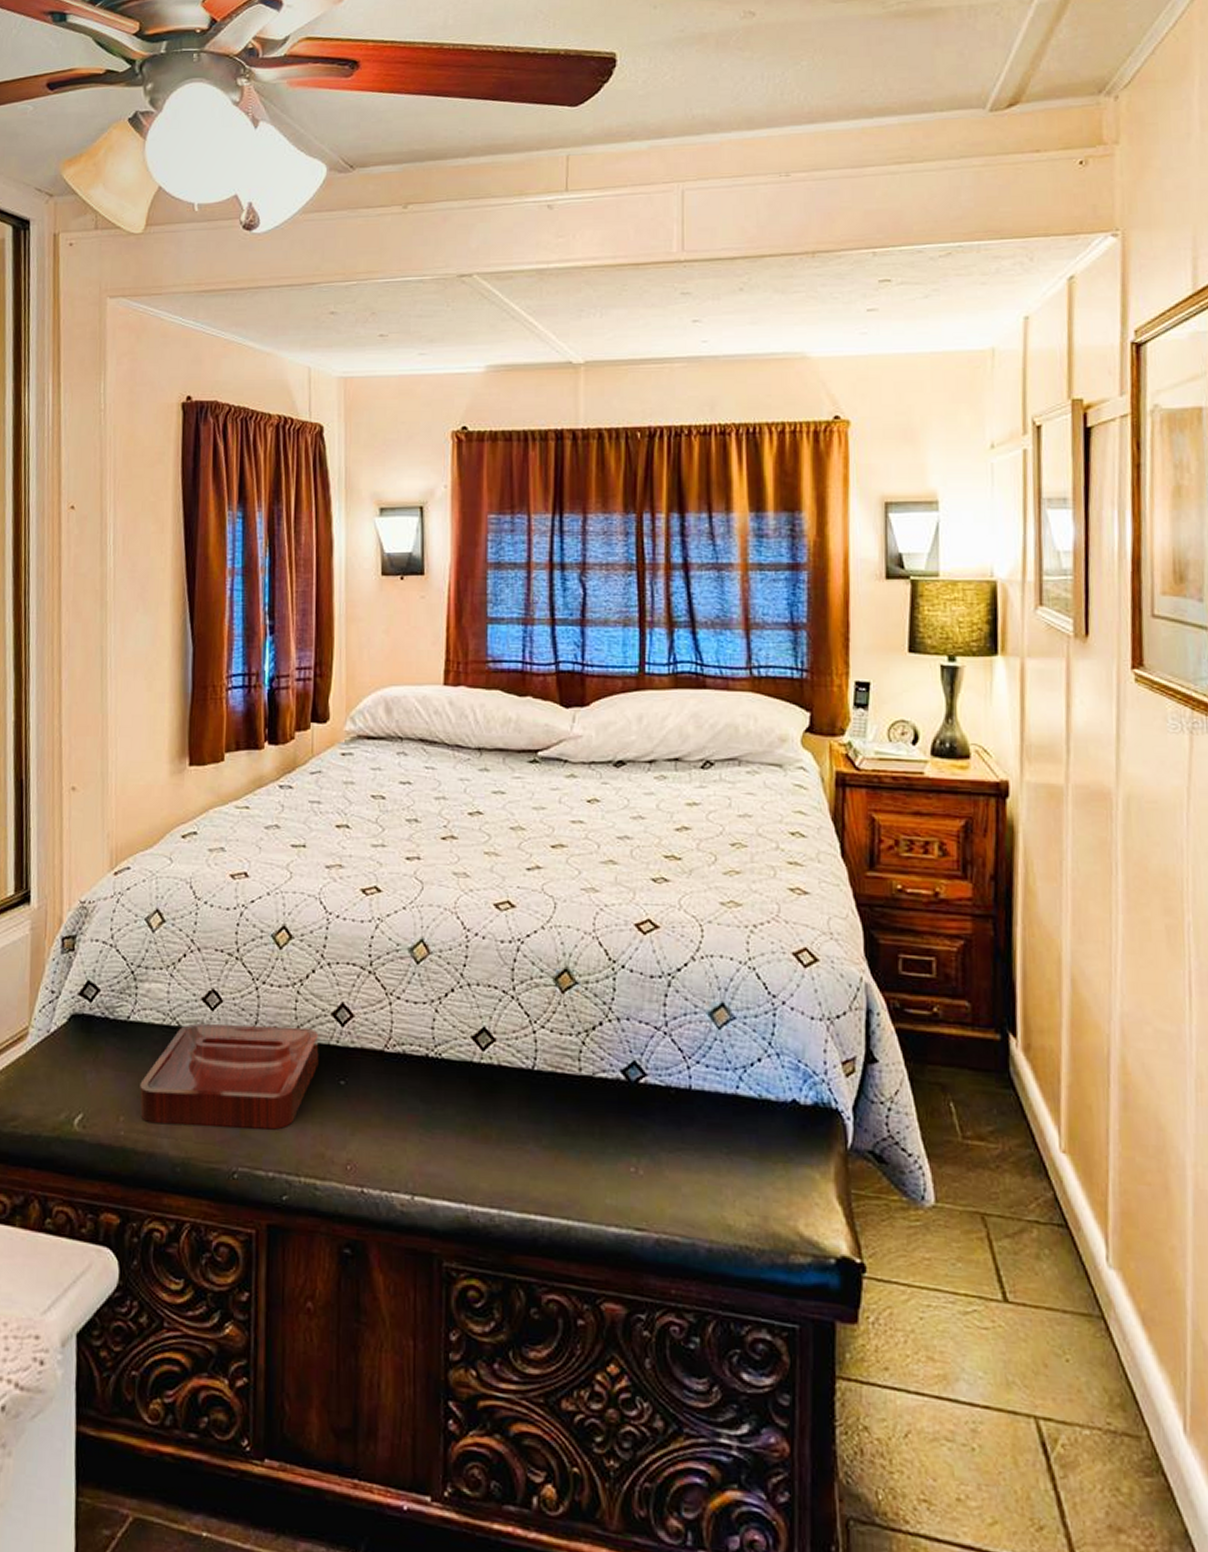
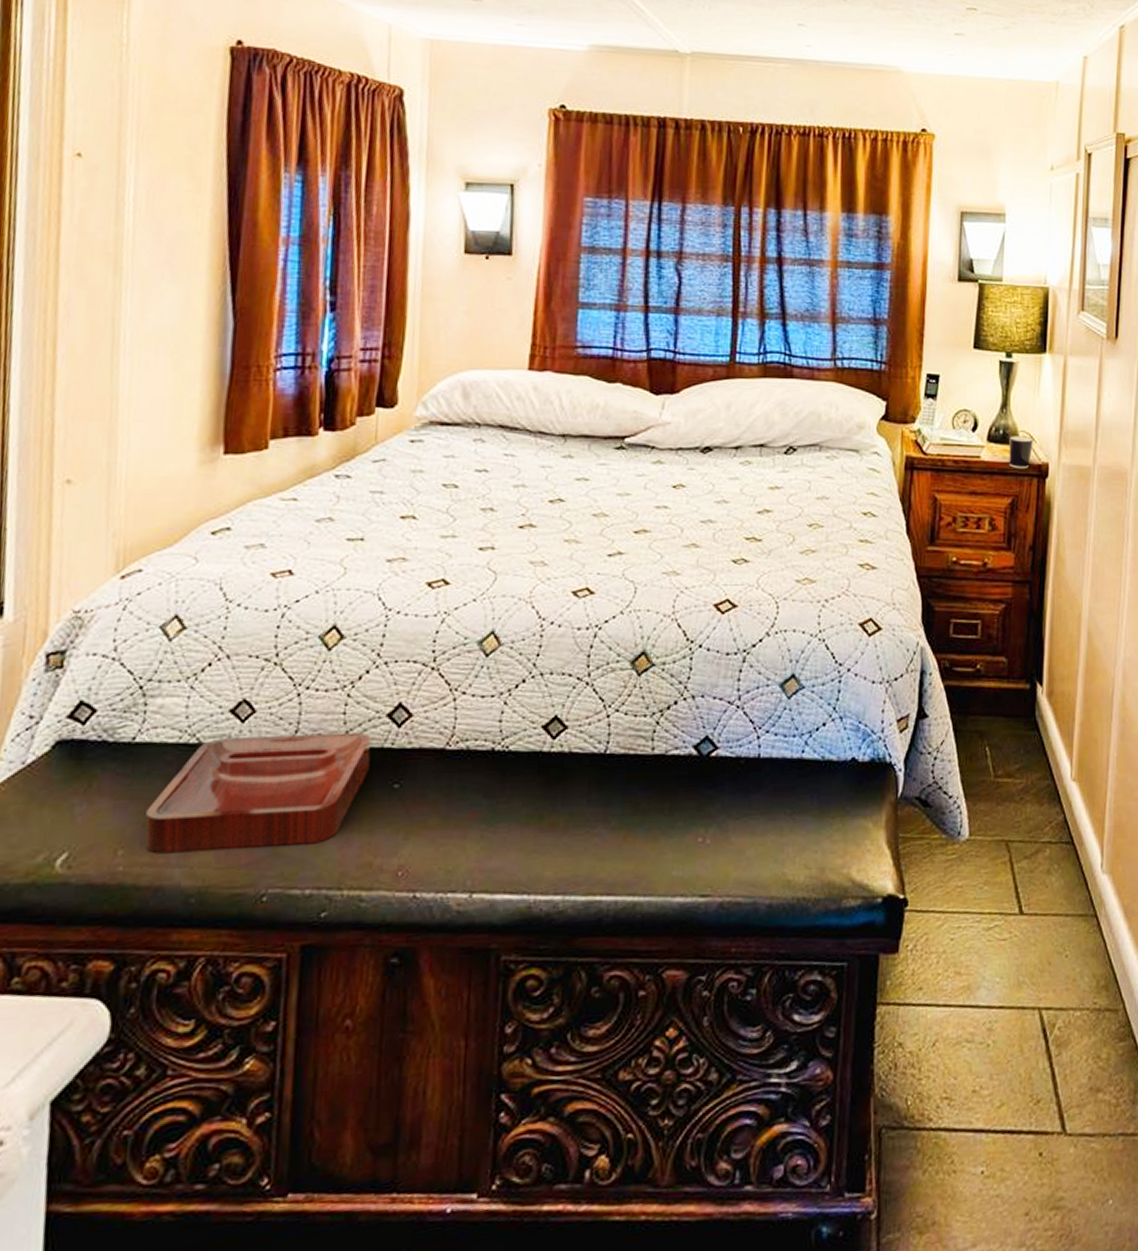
mug: none [958,750,988,788] -> present [1009,436,1033,470]

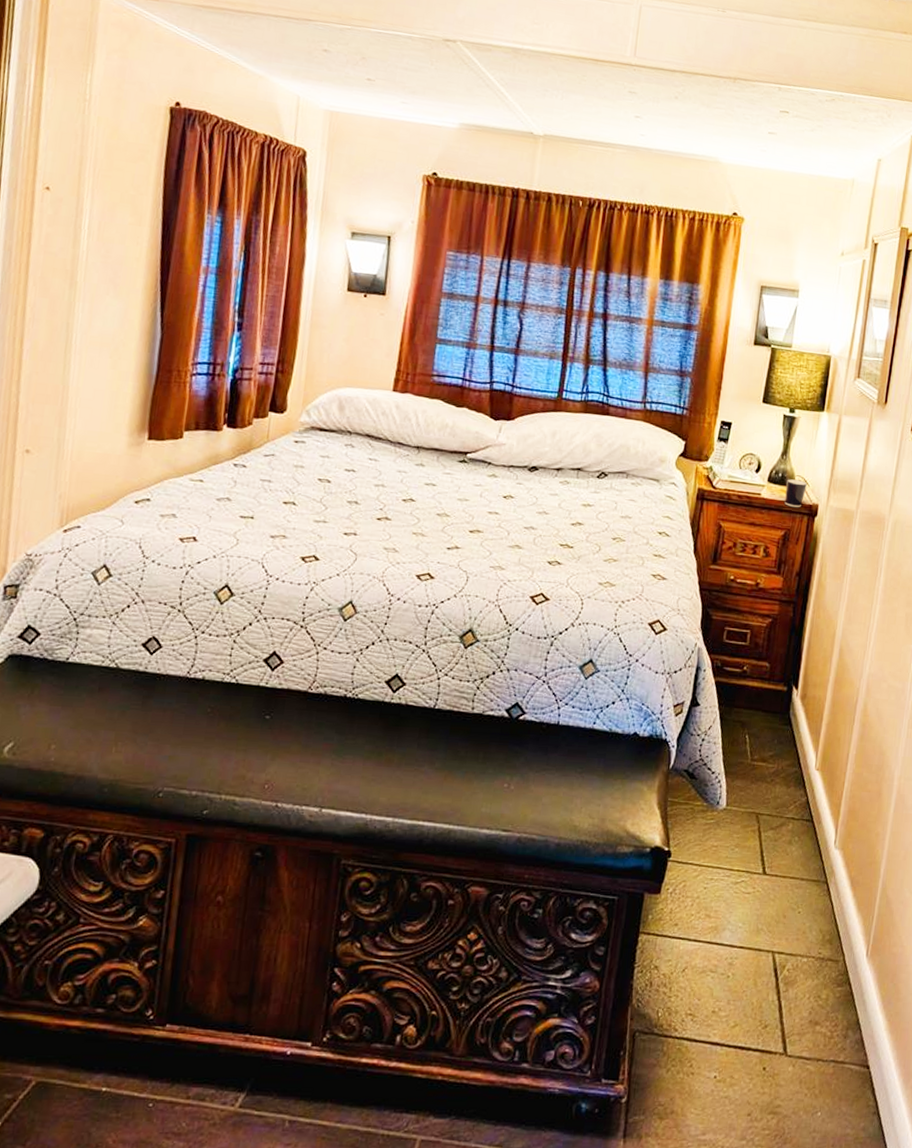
decorative tray: present [145,732,371,854] -> none [72,665,250,756]

